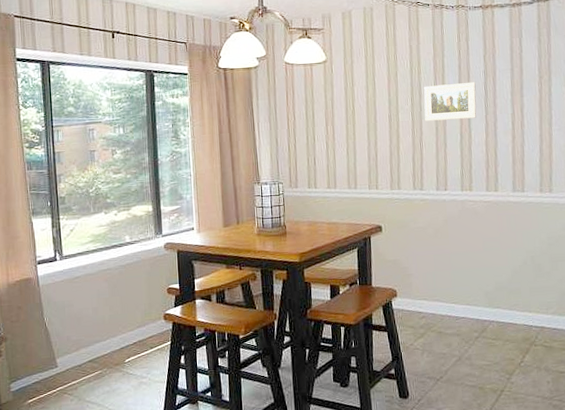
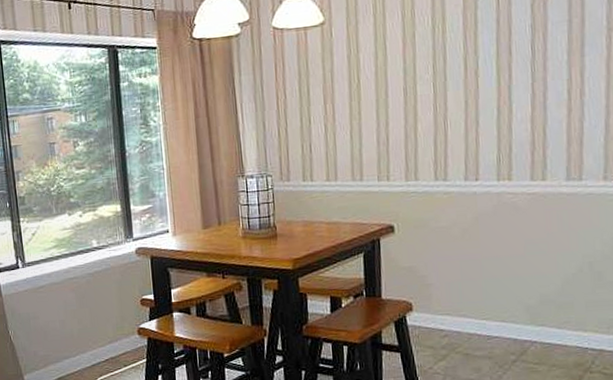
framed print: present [424,81,477,121] -> none [449,39,520,94]

